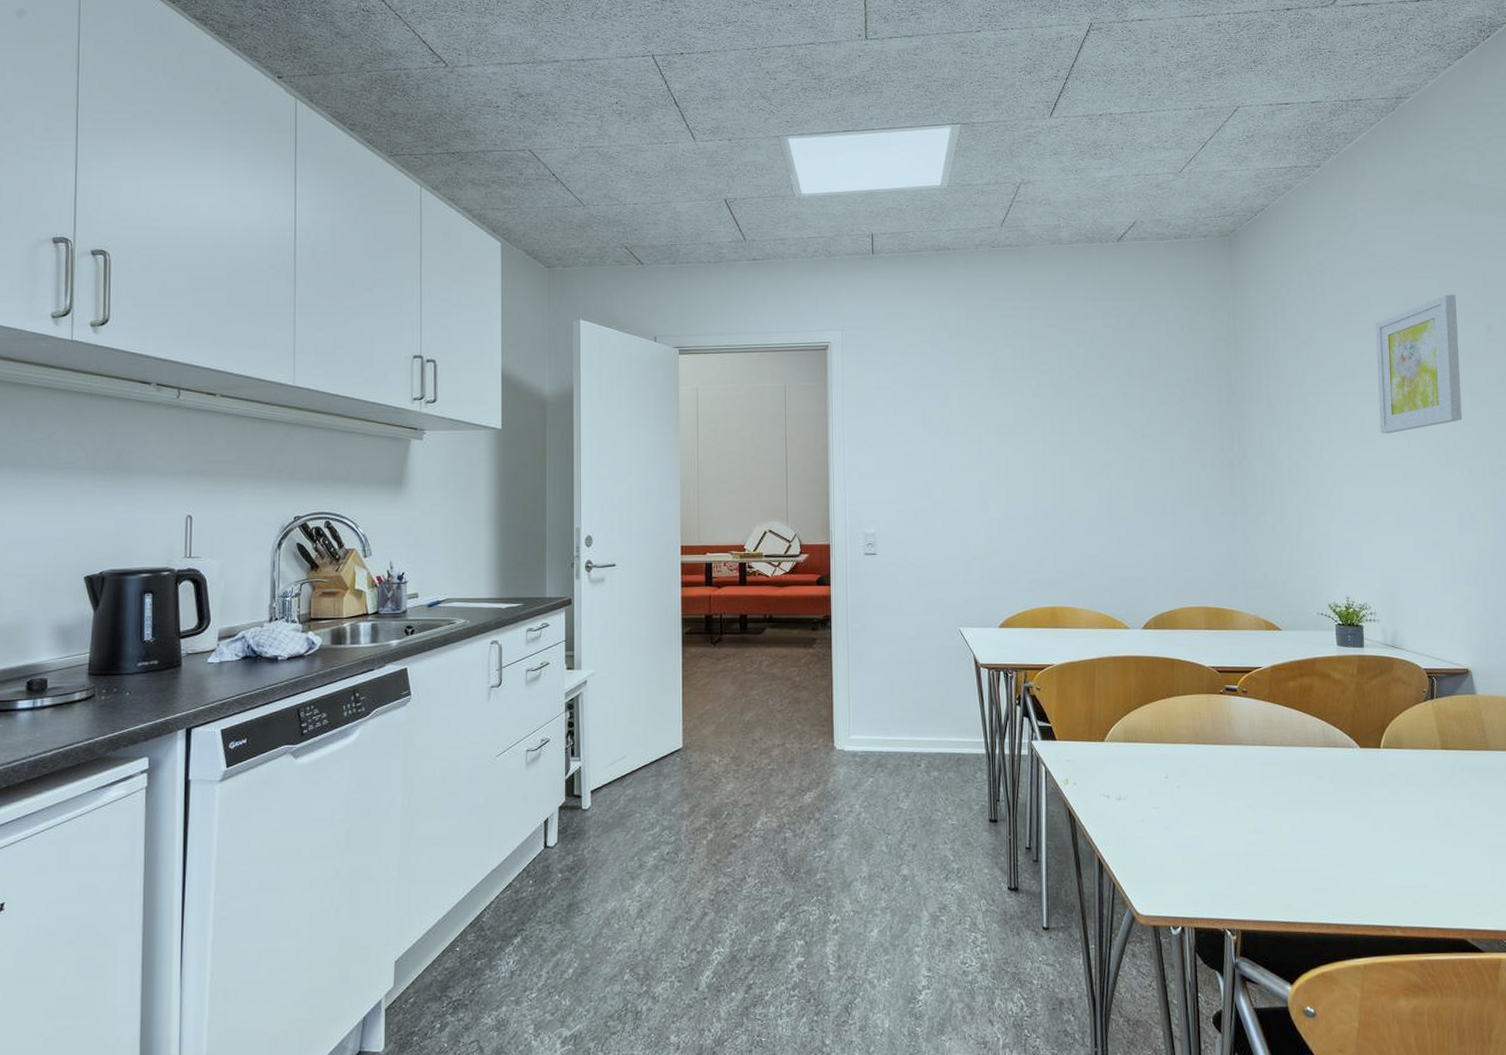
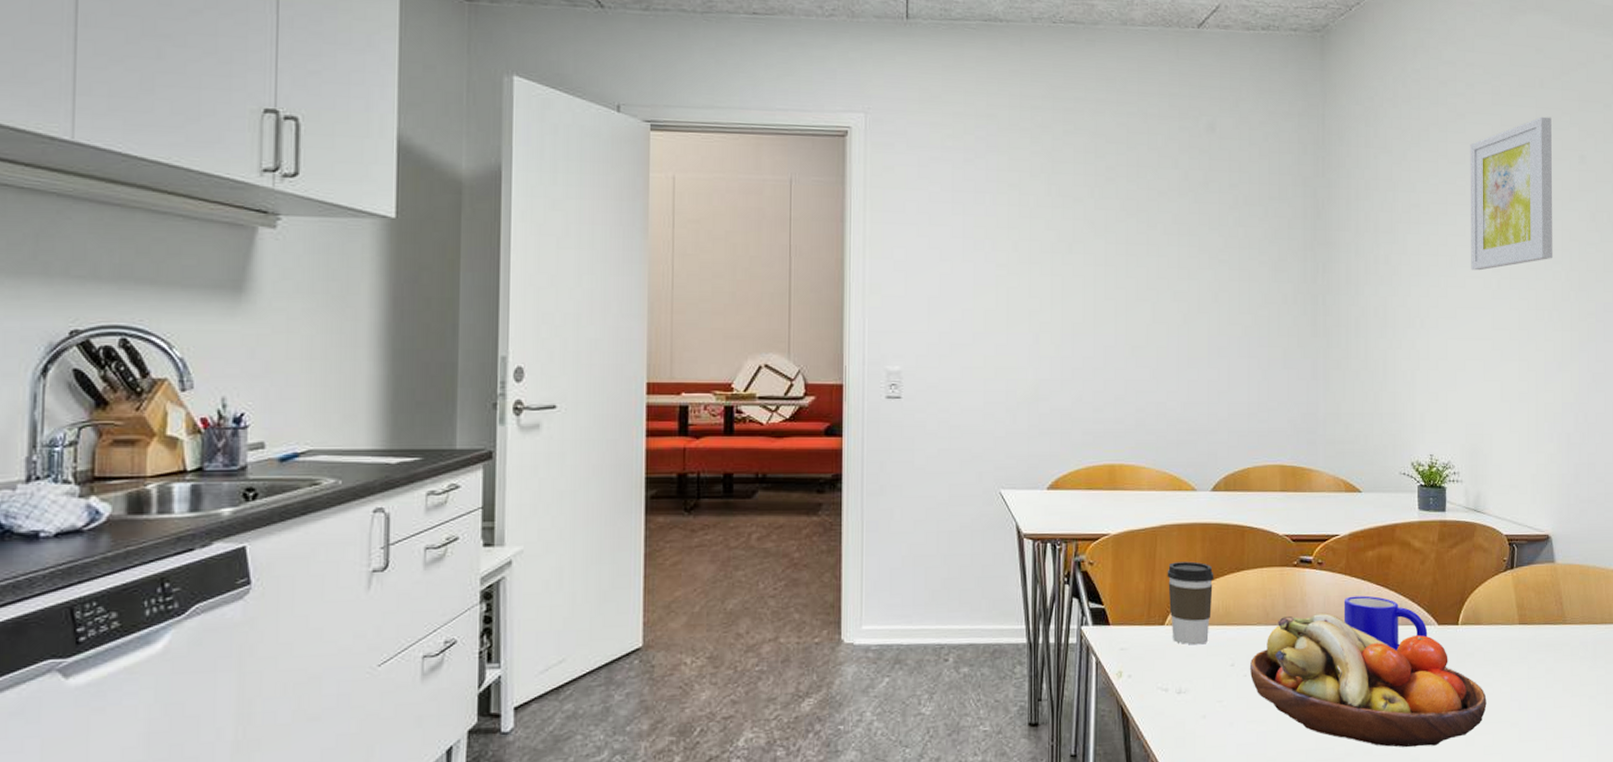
coffee cup: none [1105,688,1148,759] -> present [1167,561,1214,645]
fruit bowl: none [1182,734,1412,856] -> present [1249,612,1487,748]
mug: none [1268,720,1350,770] -> present [1343,595,1428,651]

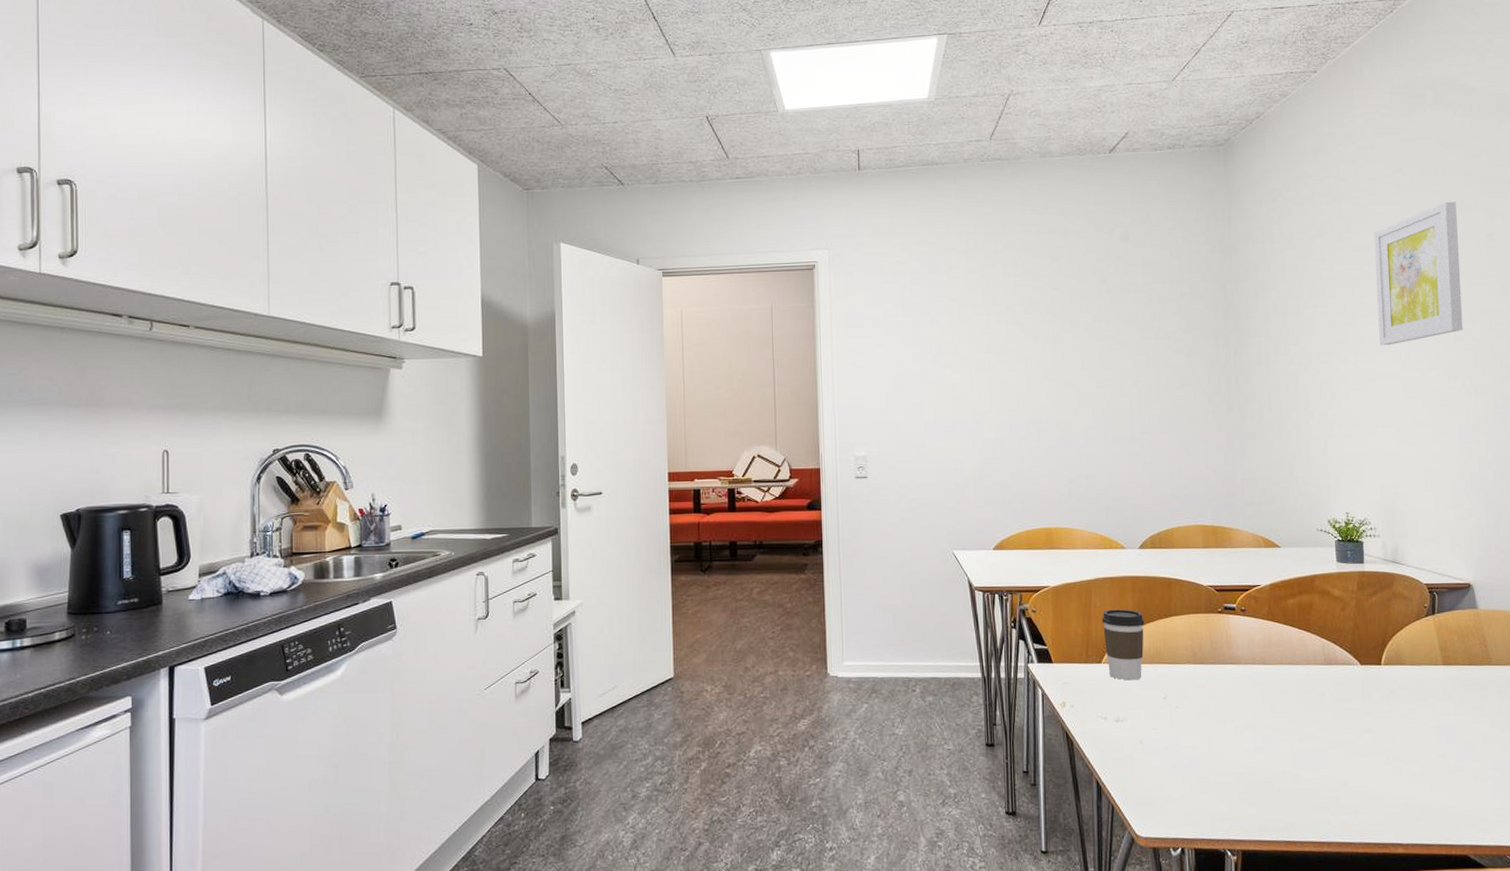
fruit bowl: present [1249,612,1487,748] -> none [1180,653,1413,774]
mug: present [1343,595,1428,651] -> none [1267,638,1351,688]

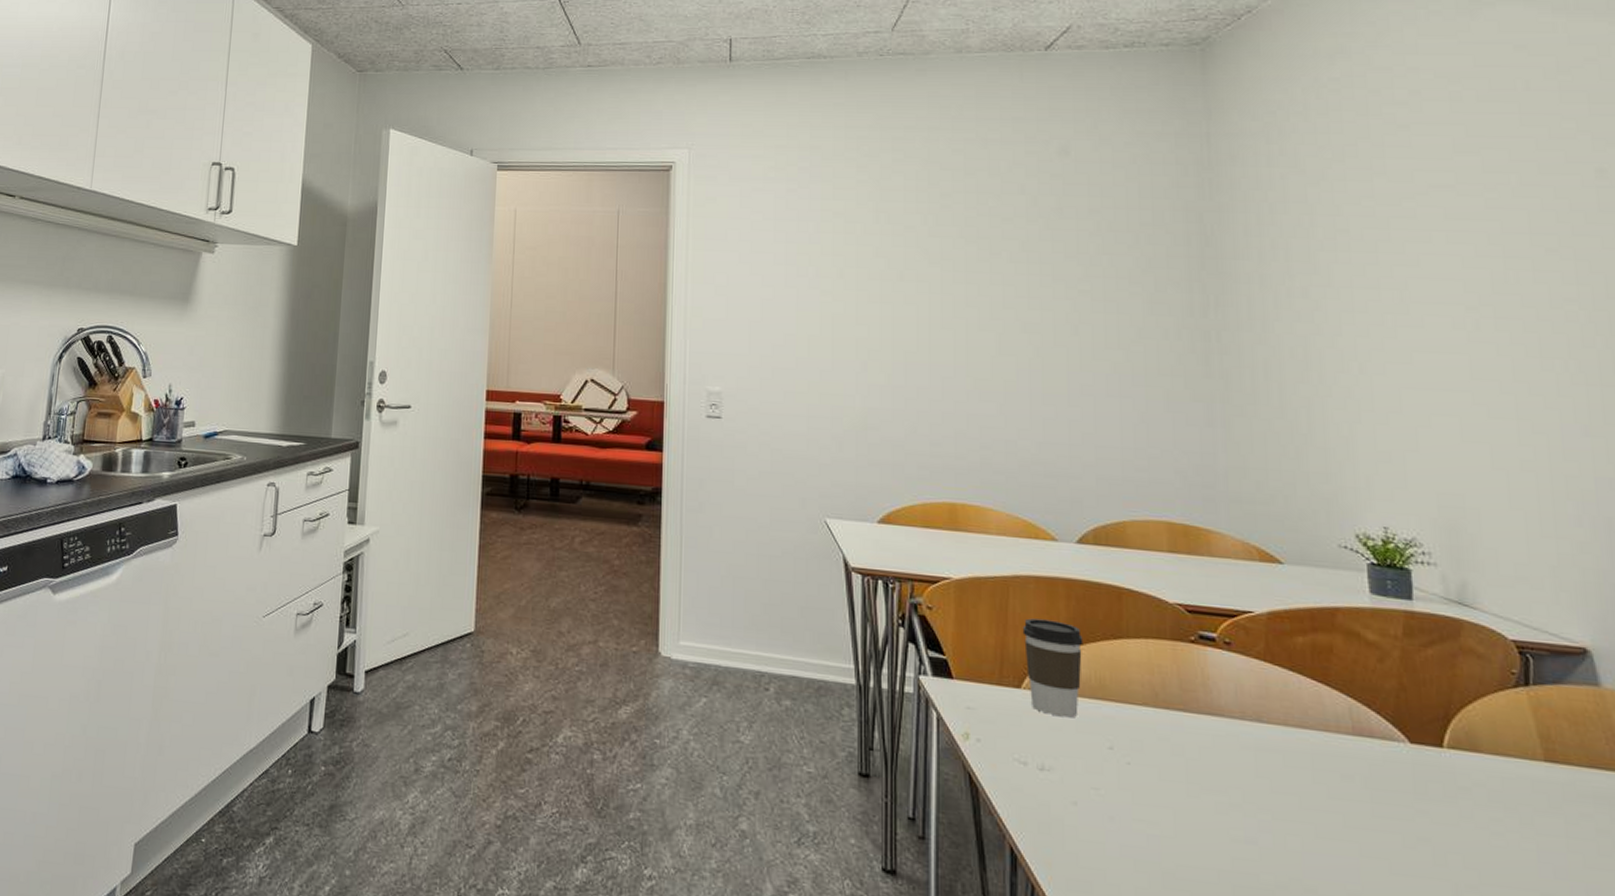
wall art: present [1373,201,1463,346] -> none [1419,124,1563,308]

